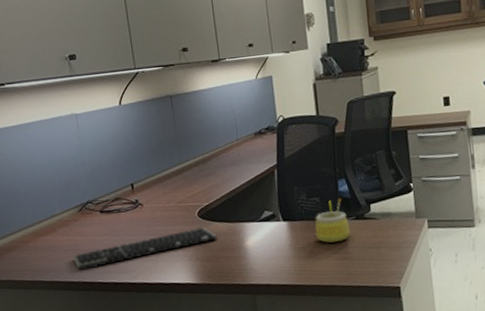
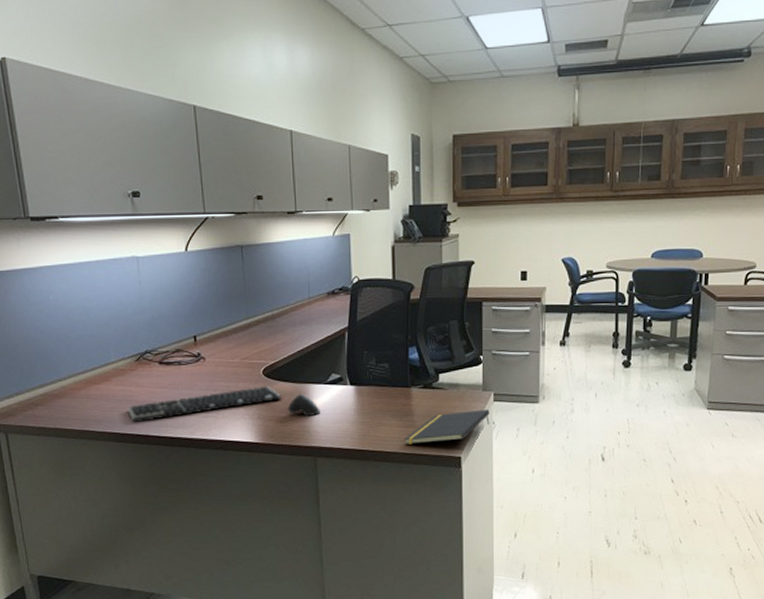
computer mouse: none [223,233,256,255] -> present [287,394,320,417]
mug: present [315,198,350,243] -> none [382,366,416,410]
notepad: none [341,236,426,277] -> present [404,409,490,445]

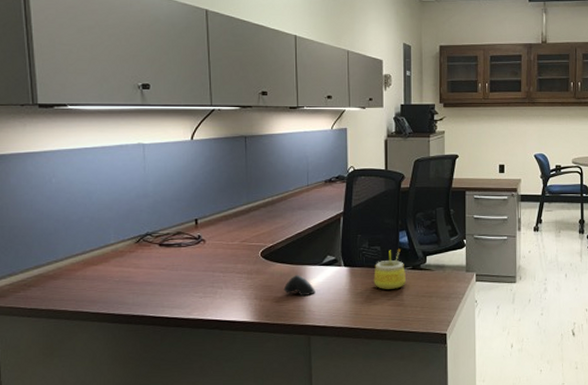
keyboard: present [128,386,281,423] -> none [125,267,278,304]
mug: none [382,366,416,410] -> present [373,248,406,289]
notepad: present [404,409,490,445] -> none [394,289,472,322]

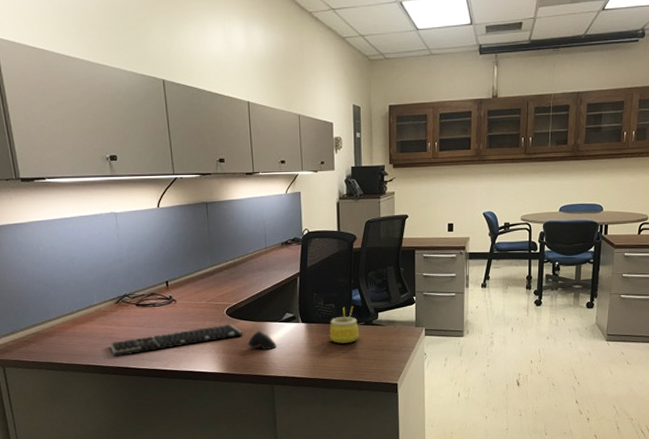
keyboard: none [125,267,278,304] -> present [110,324,243,357]

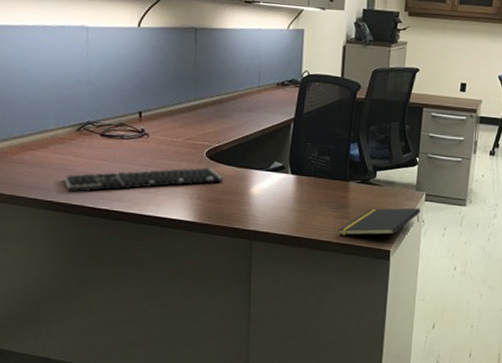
computer mouse: present [247,331,276,351] -> none [227,178,260,201]
mug: present [329,306,359,343] -> none [320,161,354,202]
notepad: none [349,343,422,373] -> present [338,208,421,236]

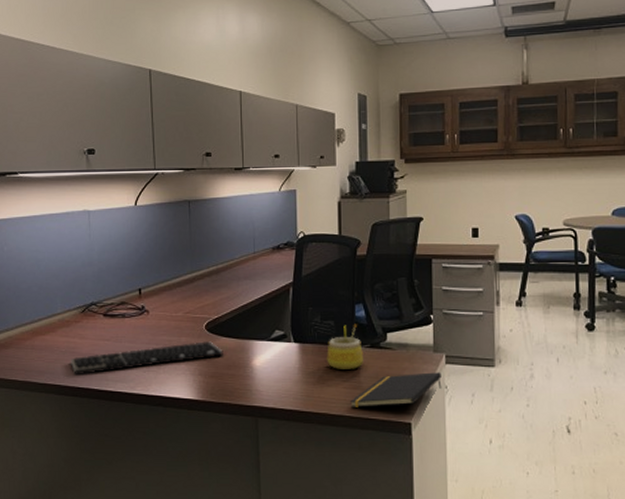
mug: none [320,161,354,202] -> present [327,324,363,369]

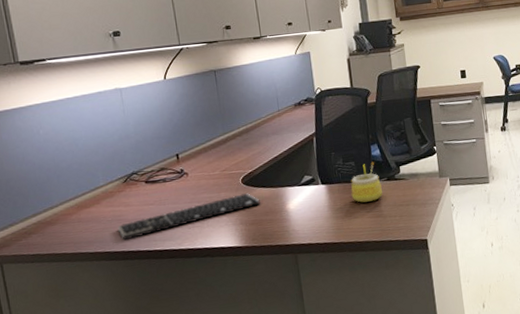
notepad: present [350,372,442,408] -> none [375,193,449,233]

